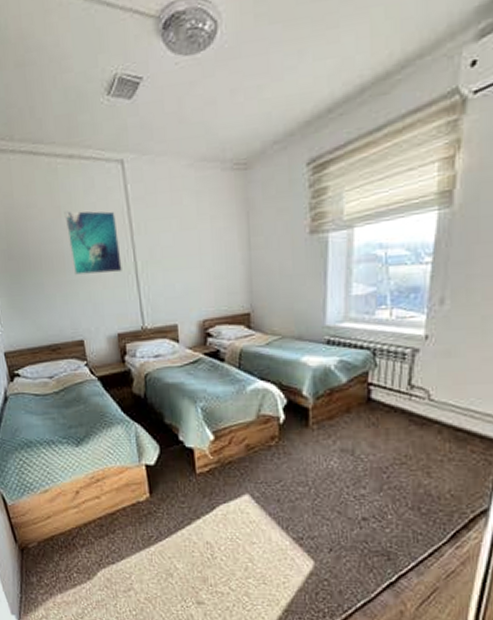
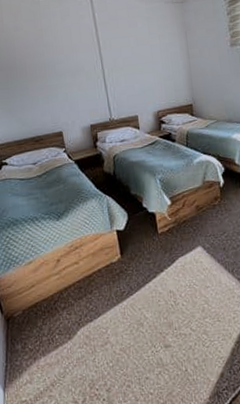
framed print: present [64,210,122,275] -> none [45,32,93,81]

